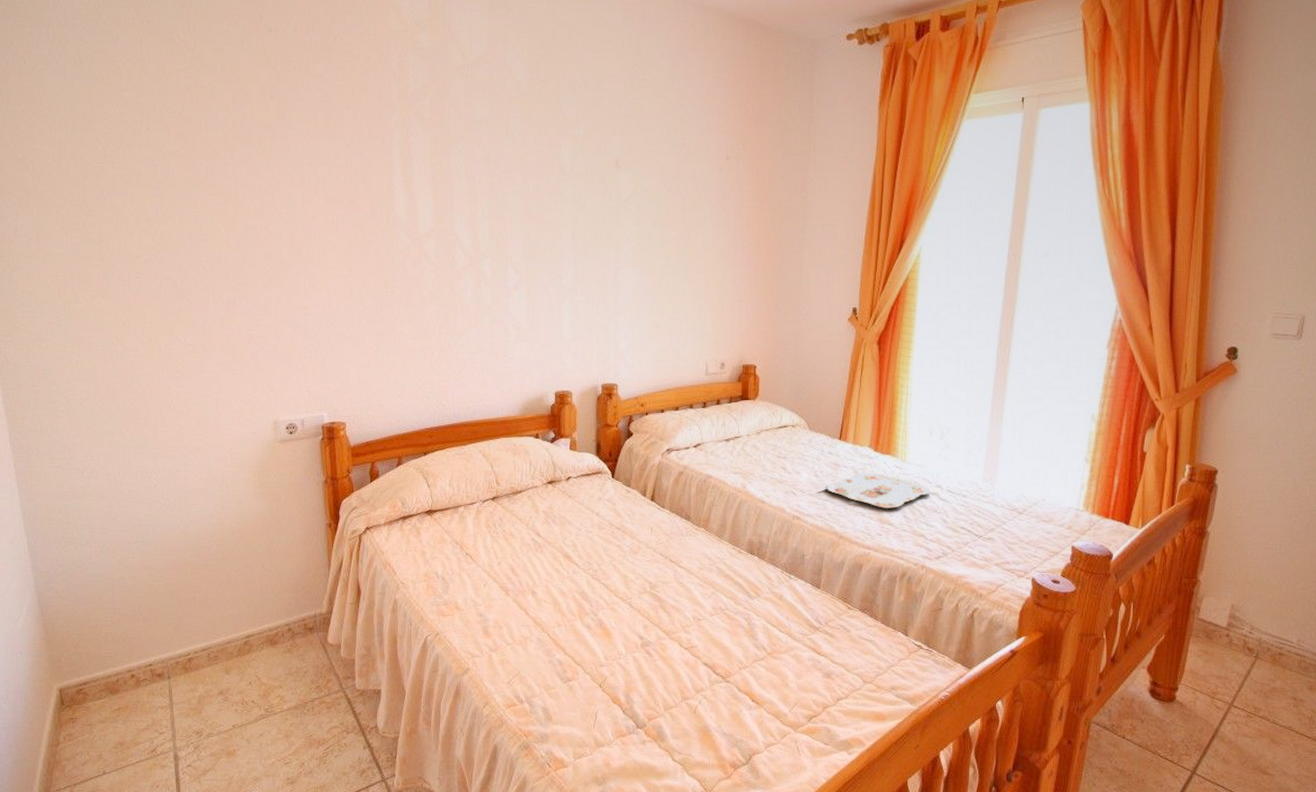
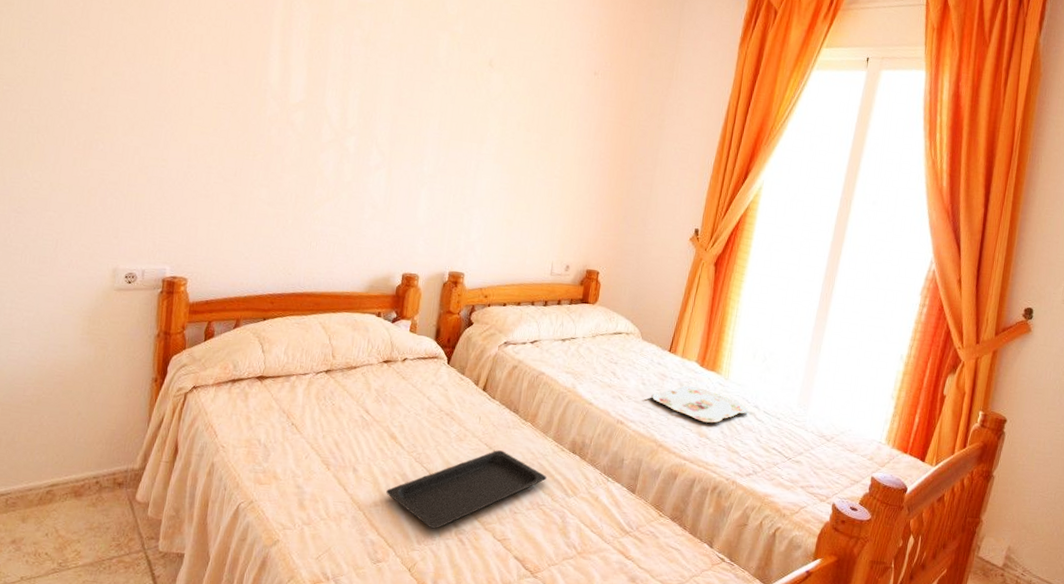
serving tray: none [567,559,727,643] -> present [386,450,547,529]

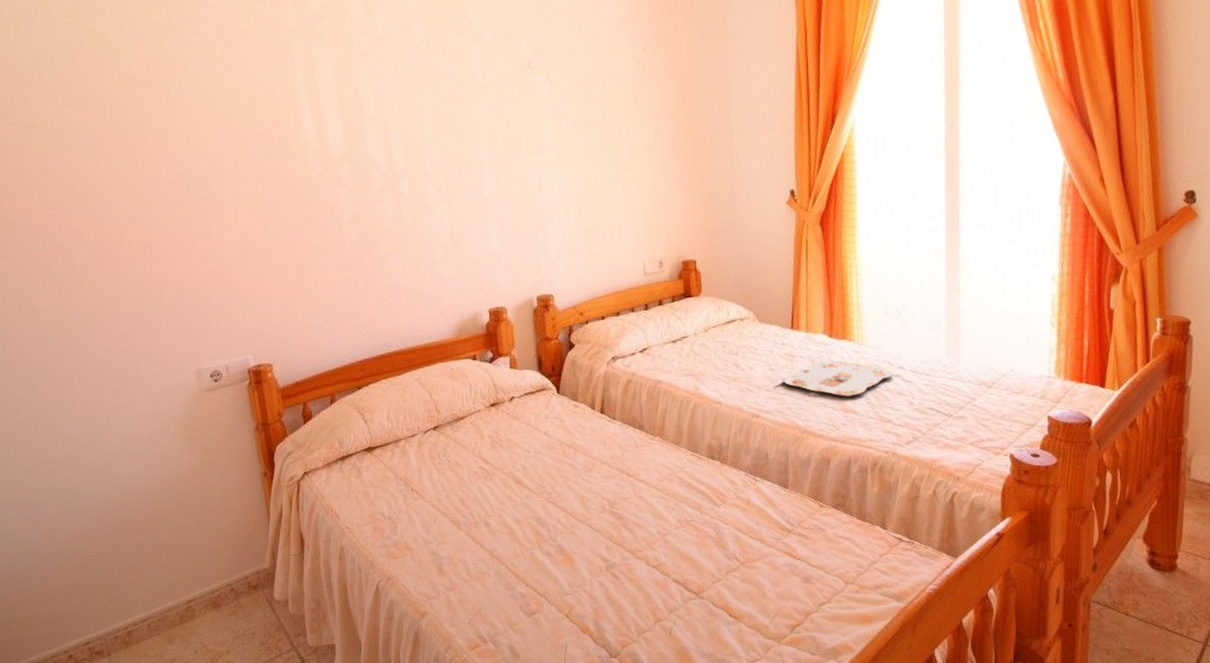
serving tray: present [386,450,547,529] -> none [524,472,690,569]

